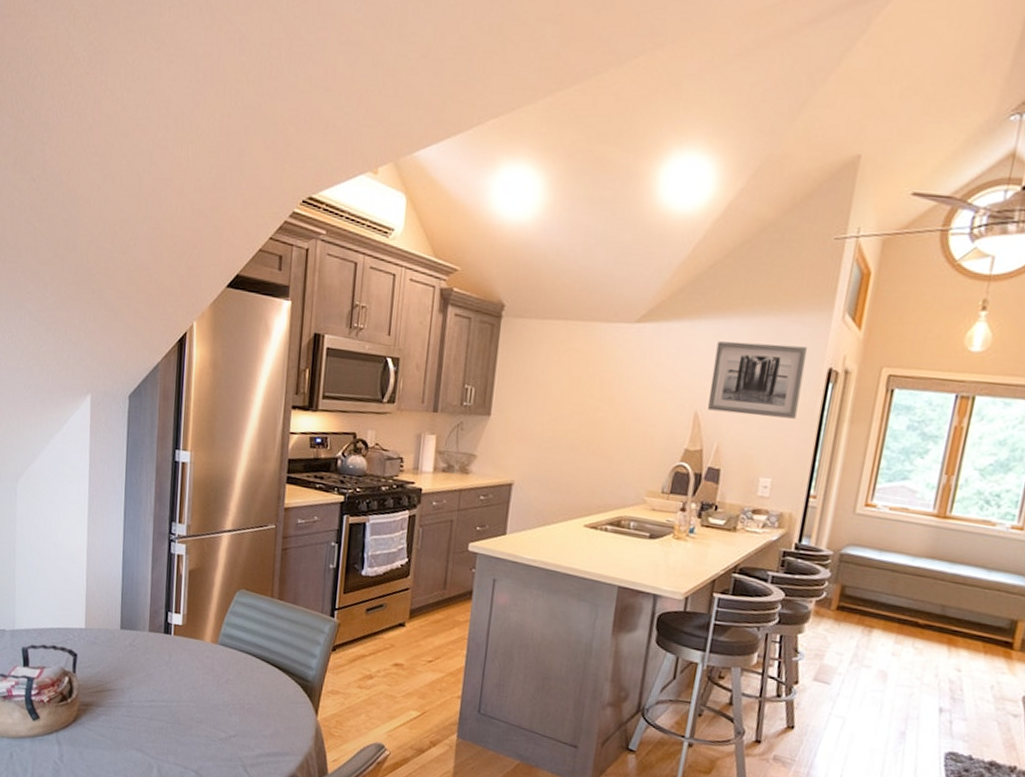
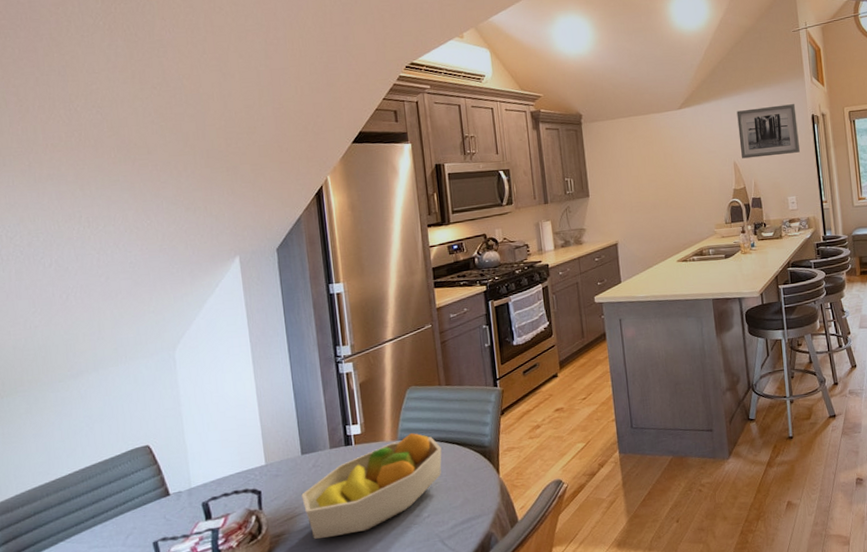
fruit bowl: none [114,640,261,730] -> present [301,432,442,539]

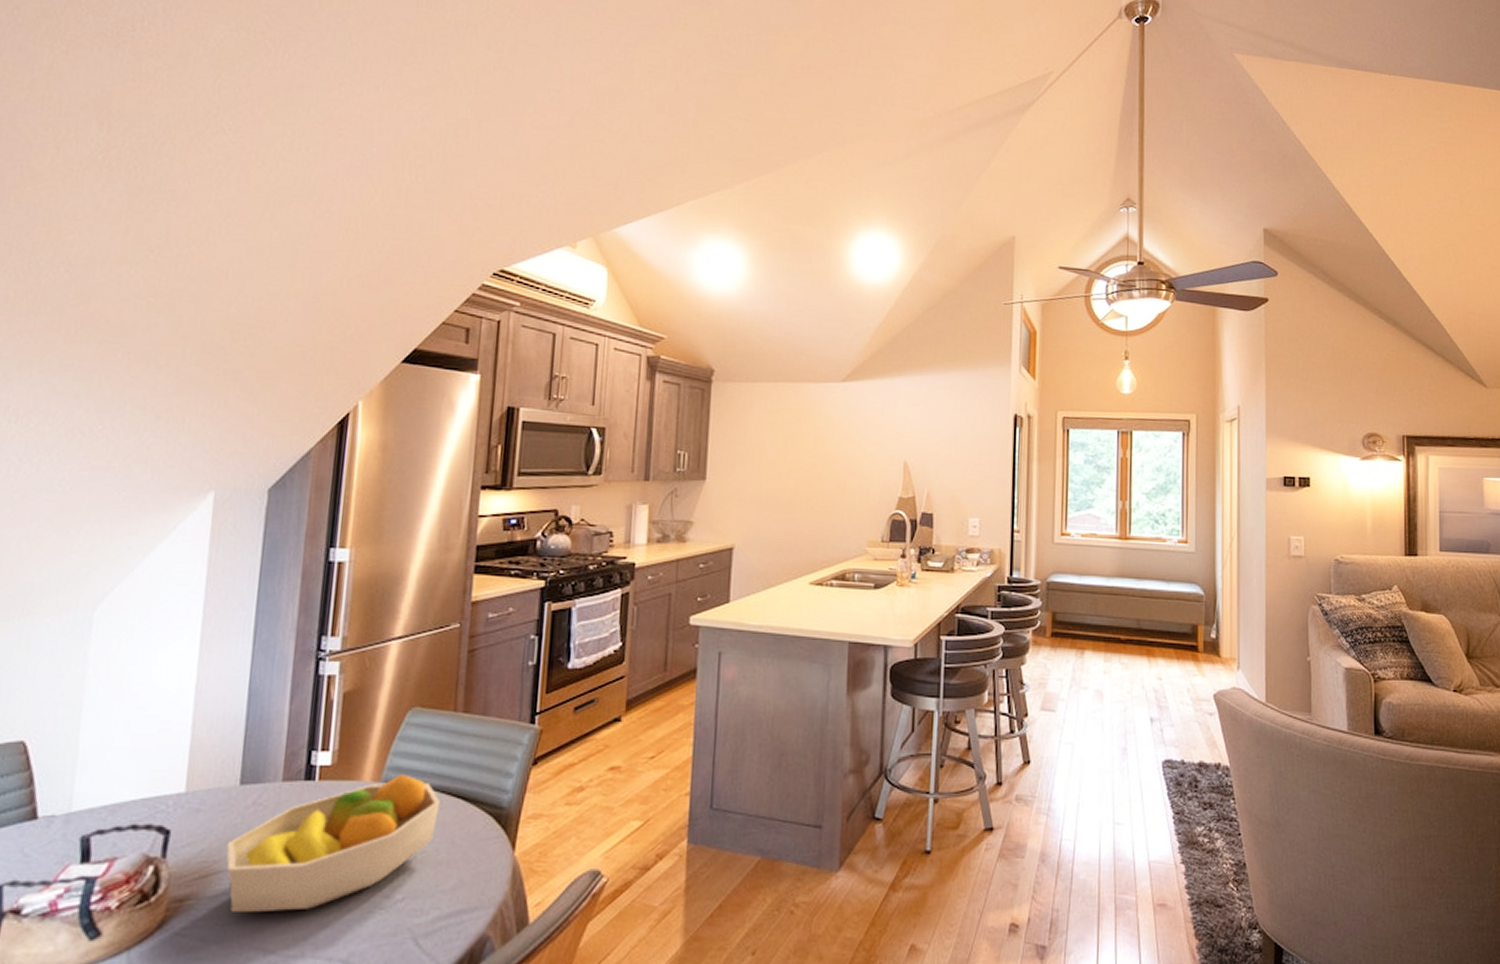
wall art: present [736,104,801,159] -> none [915,395,995,461]

